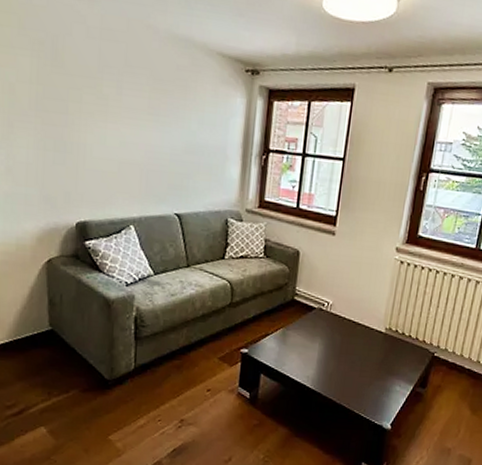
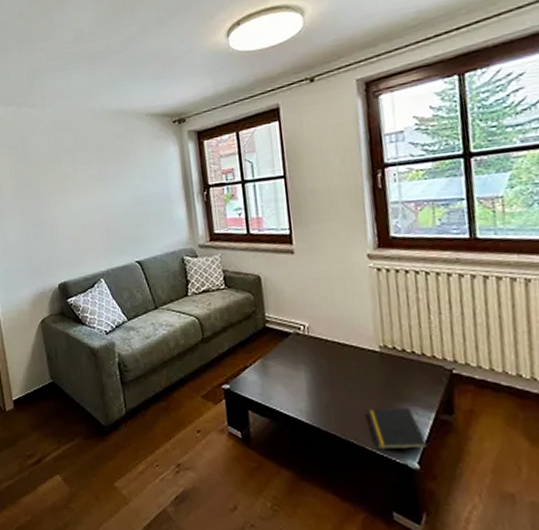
notepad: none [361,380,402,414] -> present [367,408,428,450]

